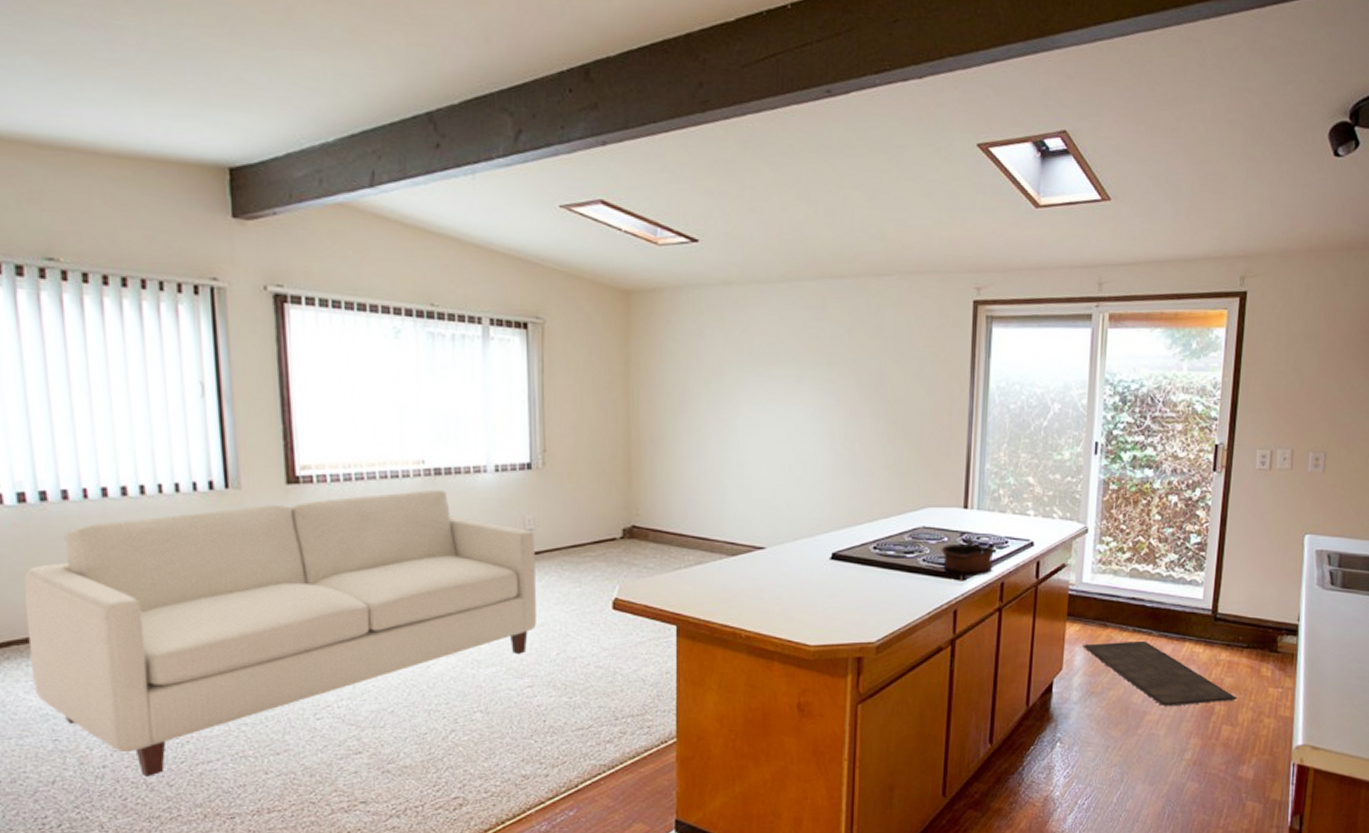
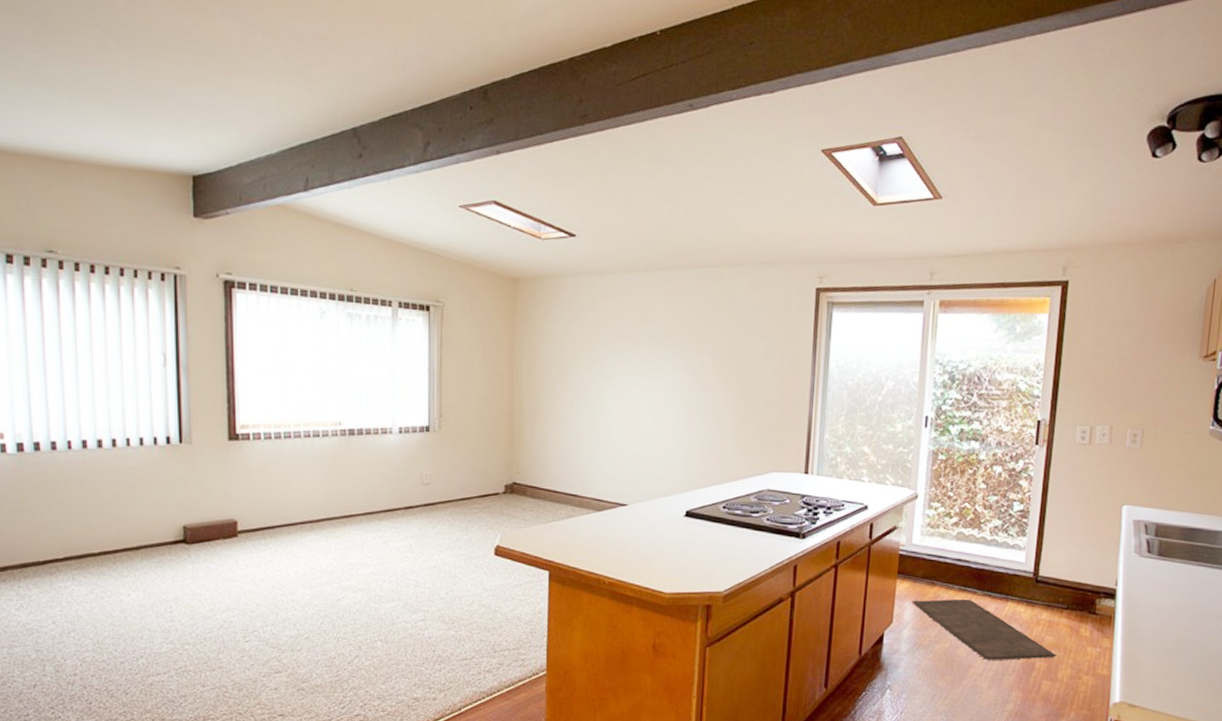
sofa: present [24,489,537,777] -> none [19,447,431,685]
cooking pot: present [941,538,994,577] -> none [783,500,832,536]

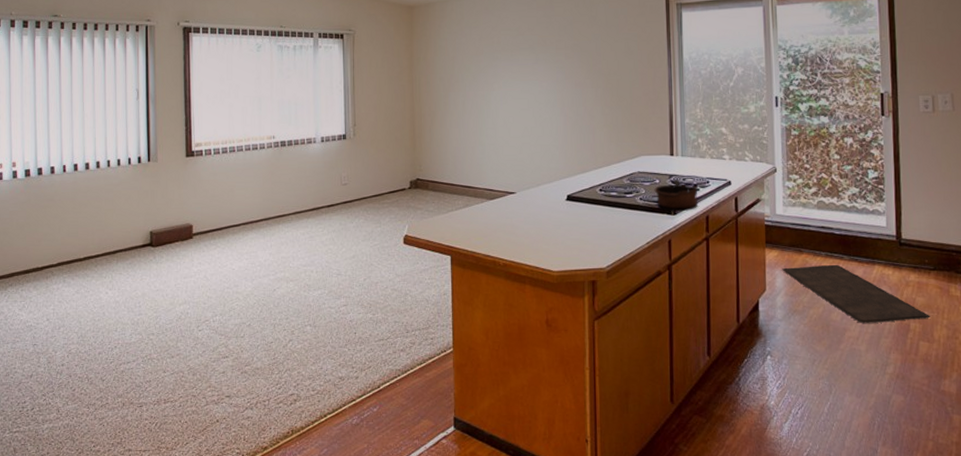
cooking pot: none [783,500,832,536] -> present [654,179,698,212]

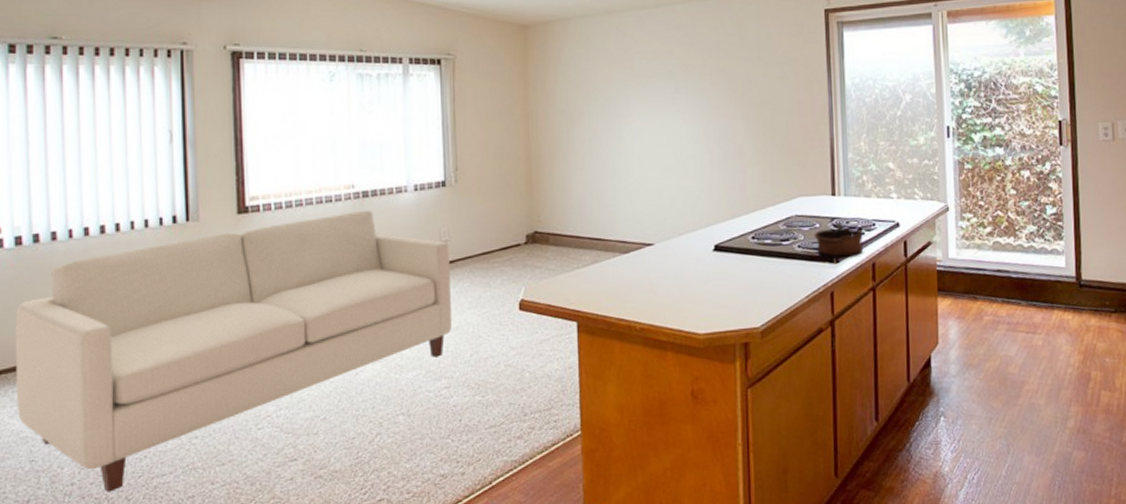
sofa: none [24,156,350,373] -> present [15,210,453,492]
doormat: present [782,264,931,323] -> none [956,311,1112,375]

